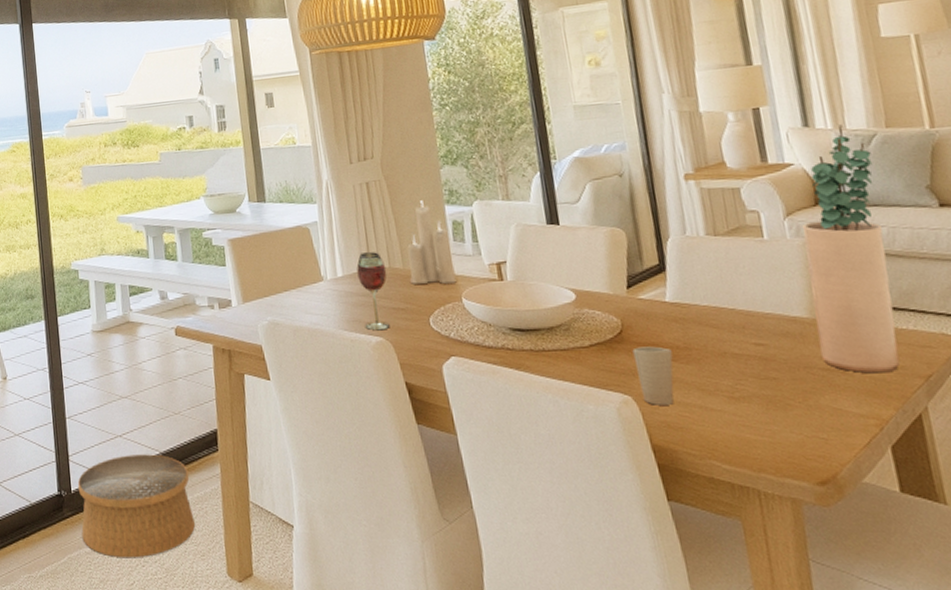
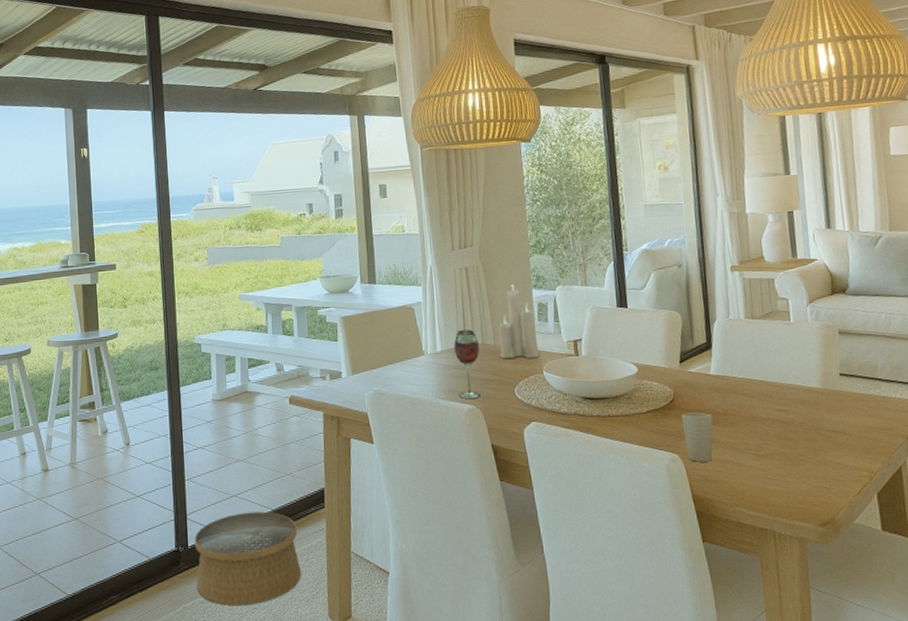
vase: present [802,124,901,374] -> none [820,227,889,434]

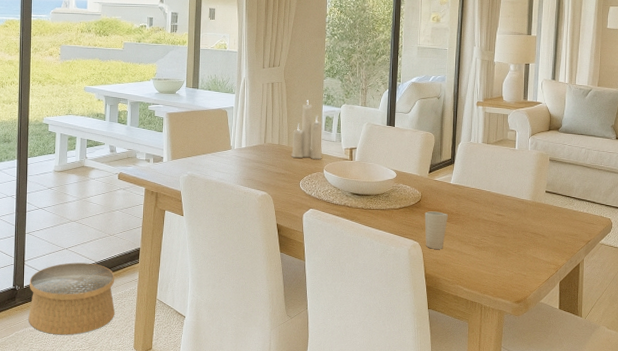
wineglass: present [454,330,481,399] -> none [255,132,276,187]

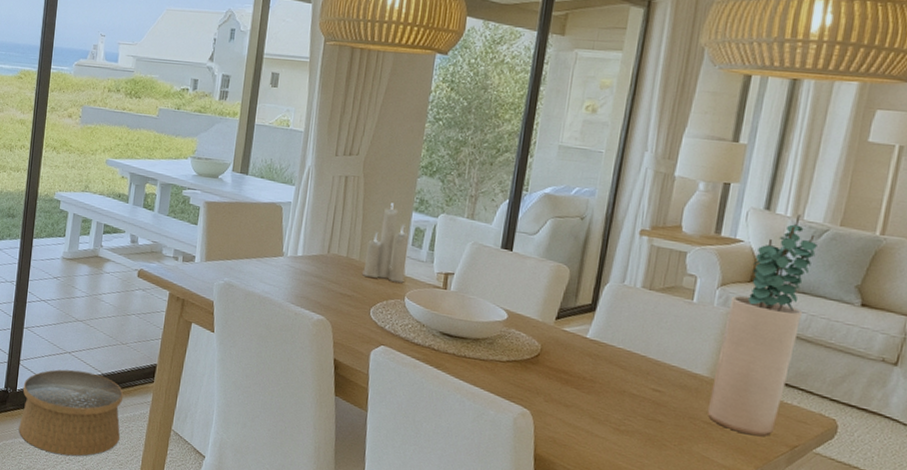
cup: present [424,211,448,249] -> none [539,371,578,425]
vase: none [532,81,586,238] -> present [707,214,818,437]

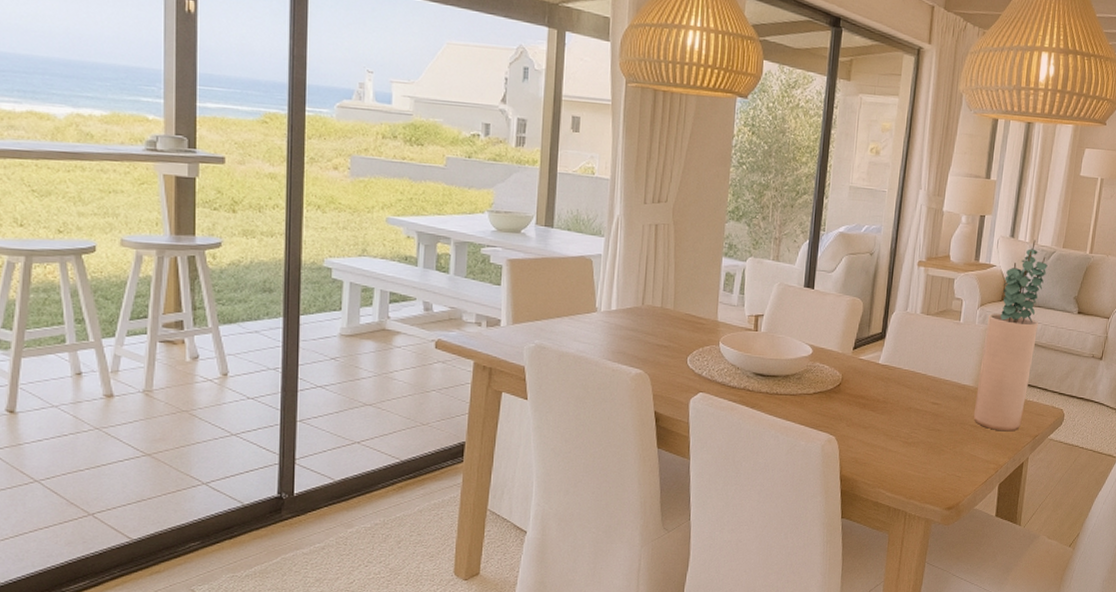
woven basket: present [18,369,124,456] -> none [301,461,429,559]
candle: present [362,203,409,284] -> none [678,249,720,330]

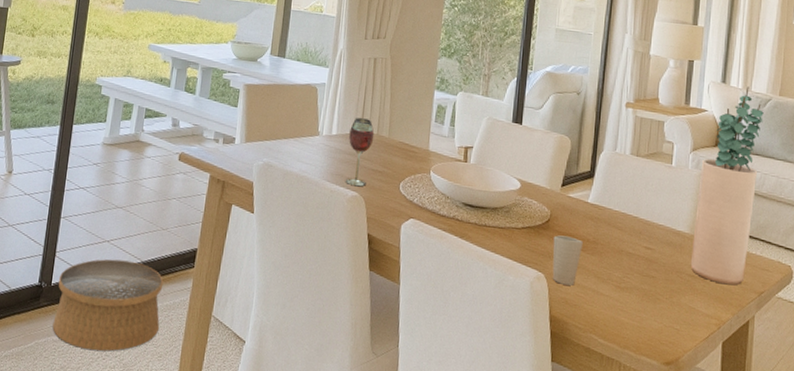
woven basket: none [301,461,429,559] -> present [52,259,163,351]
wineglass: none [628,290,658,364] -> present [345,118,375,187]
cup: none [843,398,873,445] -> present [552,235,583,286]

